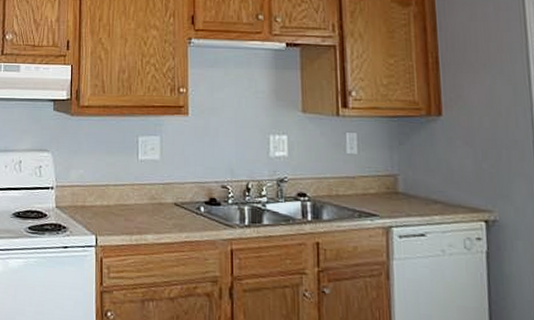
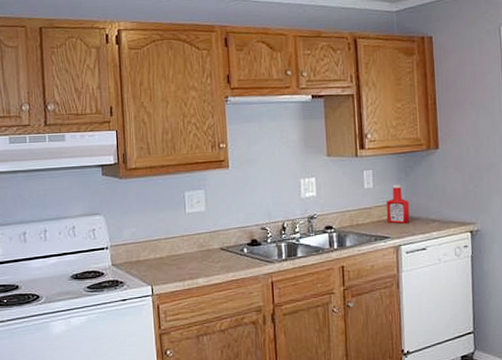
ketchup bottle: none [373,153,405,201] -> present [386,184,410,224]

